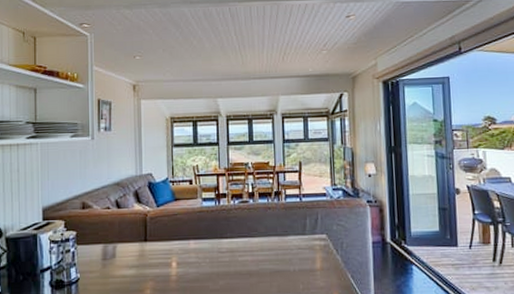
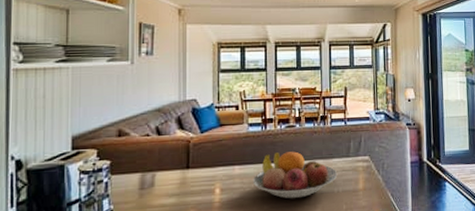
fruit bowl: none [207,227,294,276] -> present [252,151,338,199]

